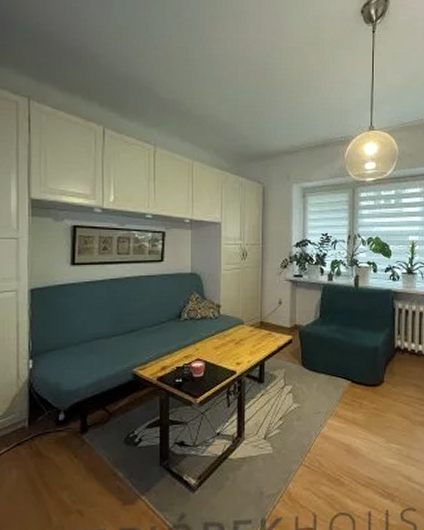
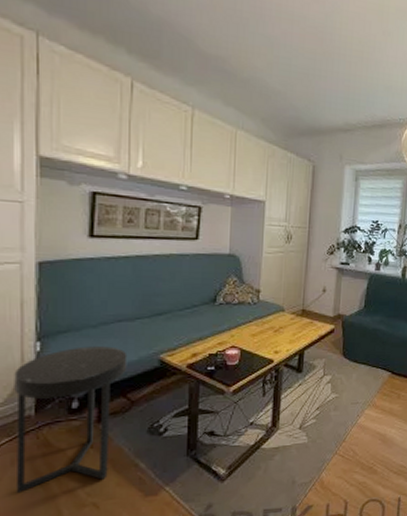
side table: none [11,362,105,500] -> present [14,346,128,494]

